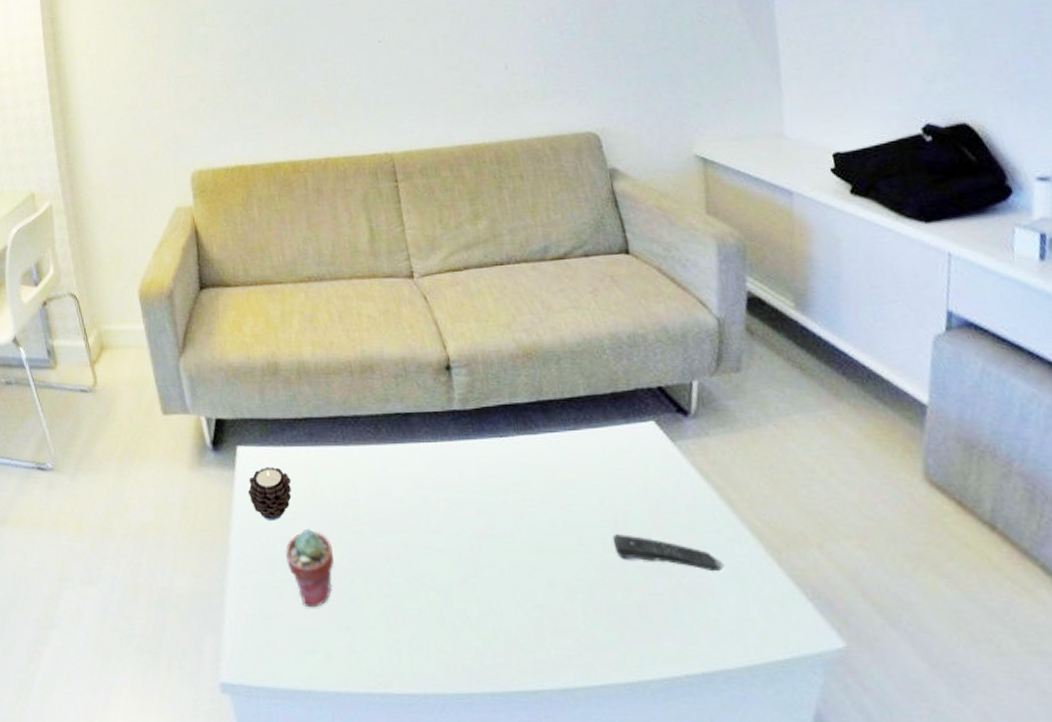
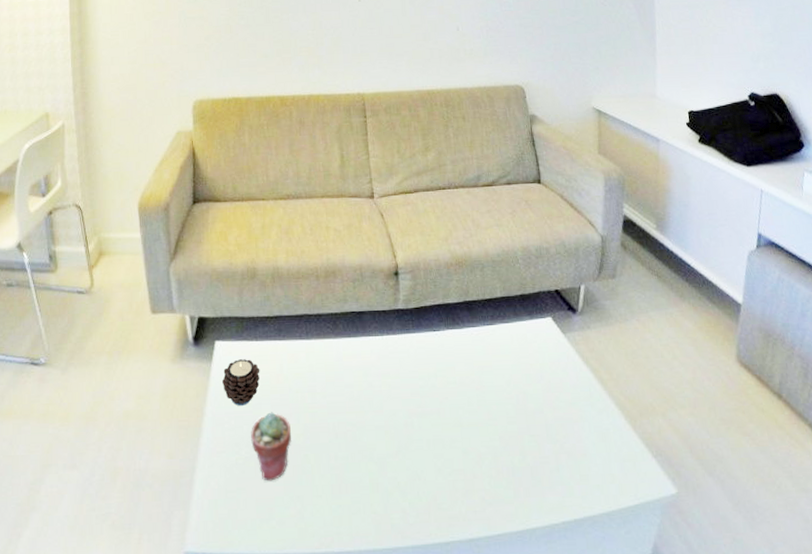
remote control: present [612,534,724,571] -> none [514,409,595,437]

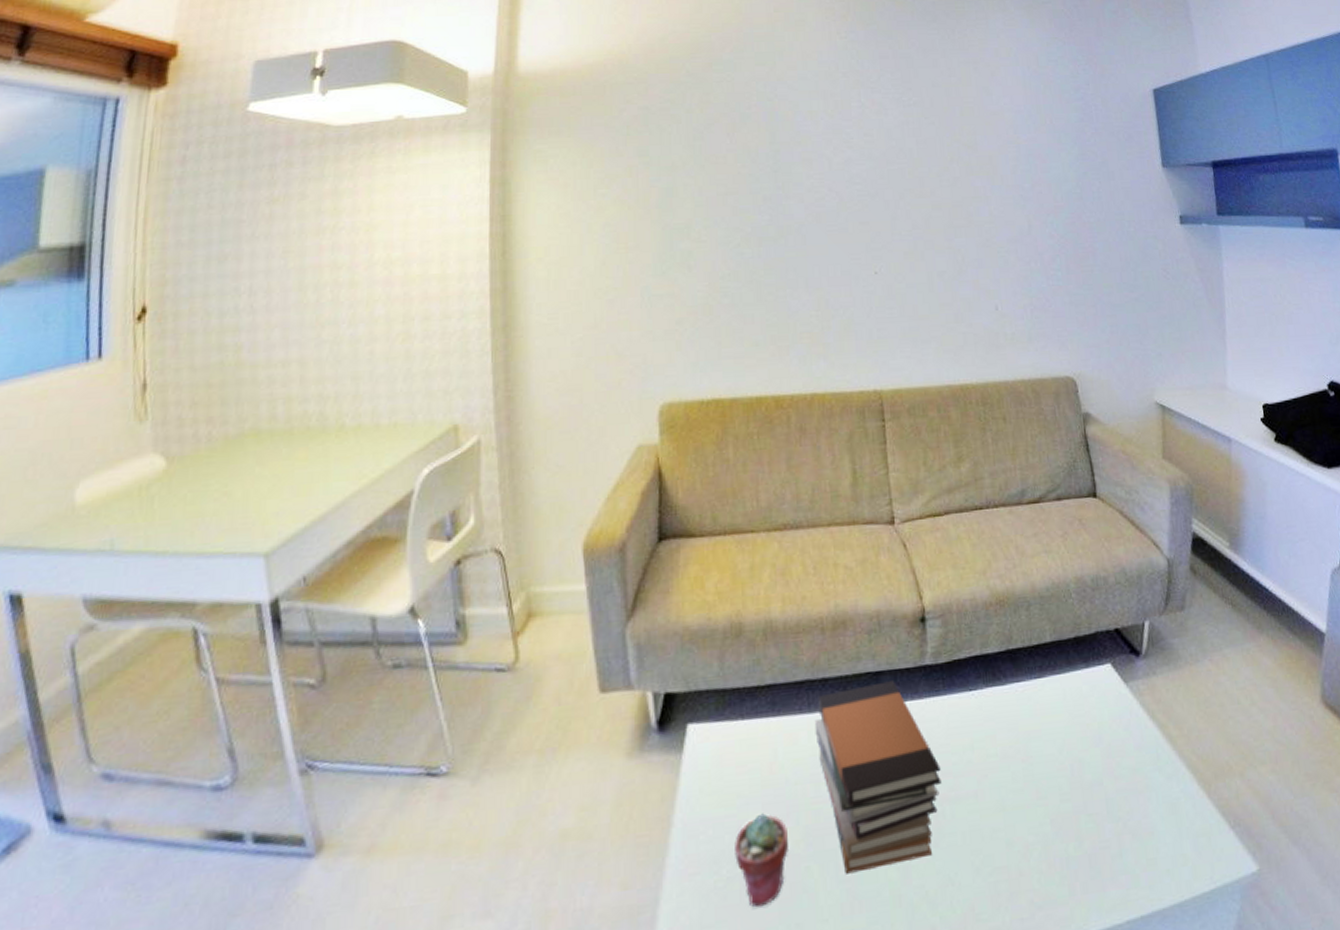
candle: present [222,359,260,406] -> none [697,745,747,809]
book stack: none [311,319,411,463] -> present [814,681,942,874]

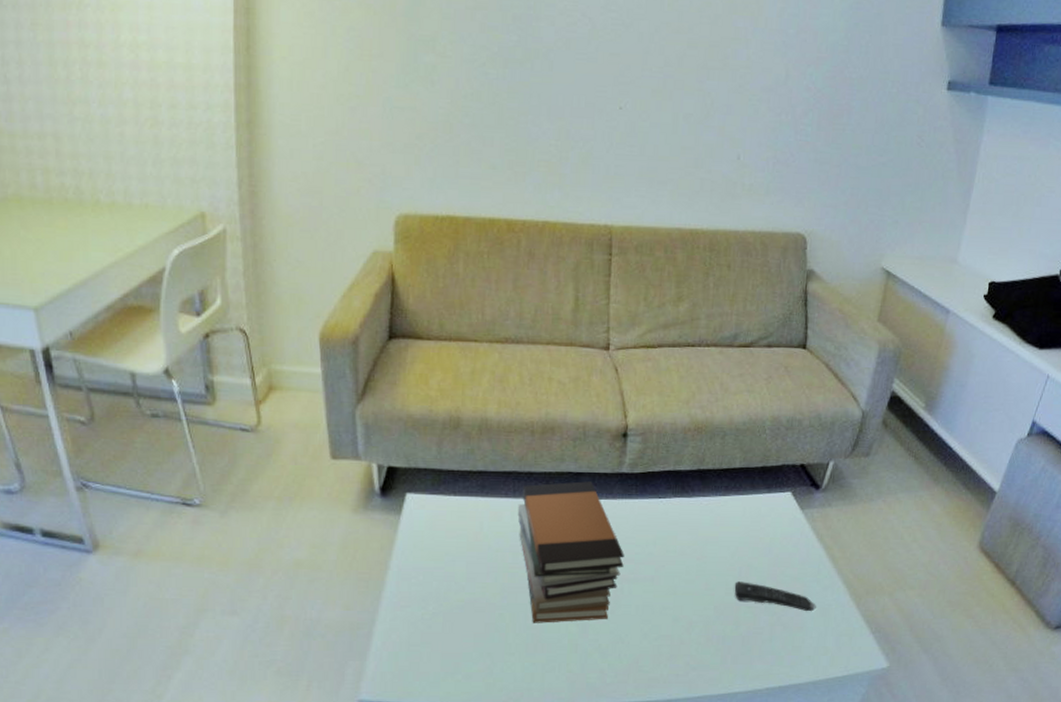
potted succulent: present [735,813,790,908] -> none [440,569,487,637]
remote control: none [1068,782,1164,810] -> present [734,581,816,611]

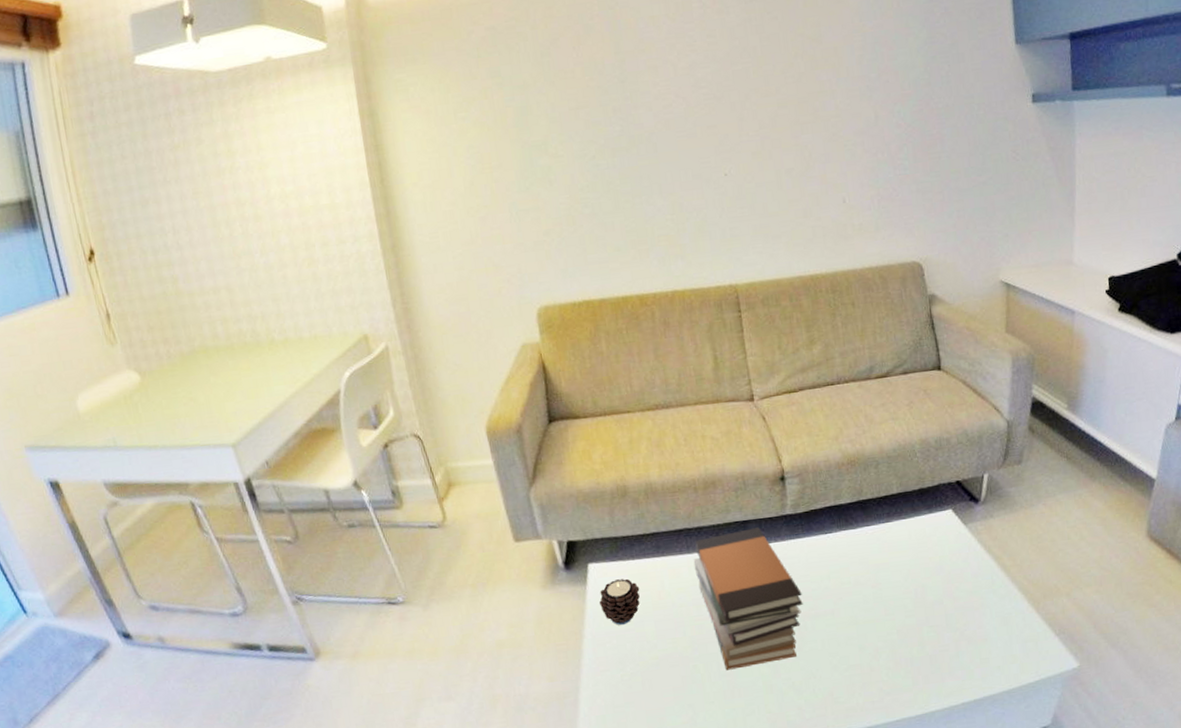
candle: none [412,514,457,561] -> present [600,578,640,625]
remote control: present [734,581,816,611] -> none [913,602,997,623]

